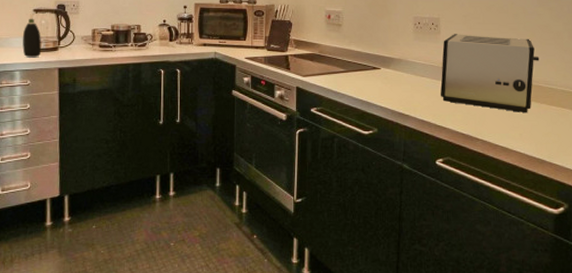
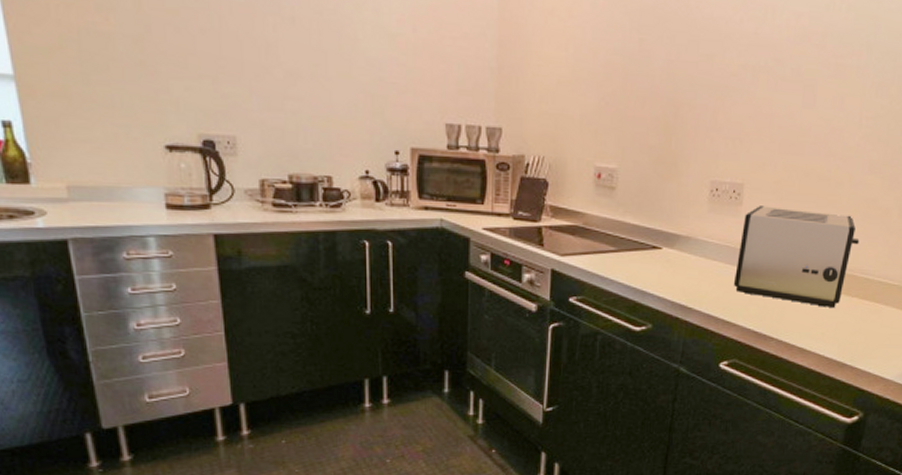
soap dispenser: present [22,14,42,58] -> none [152,152,185,218]

